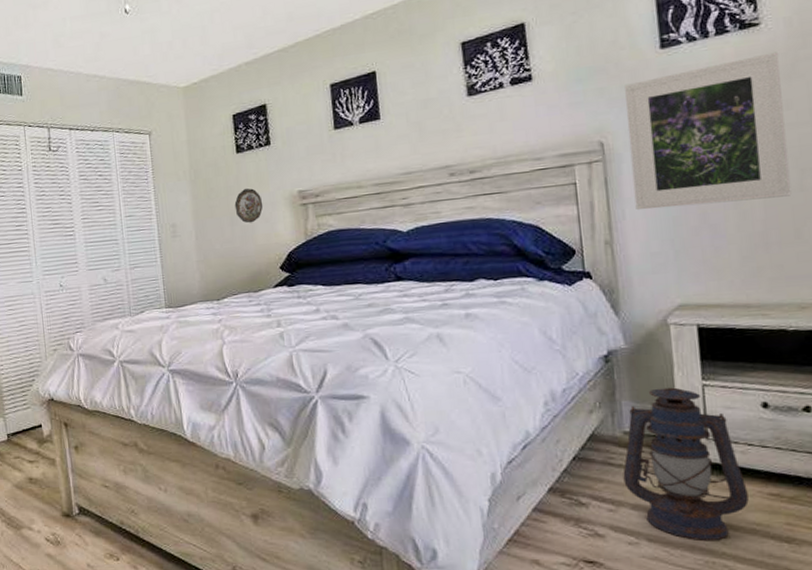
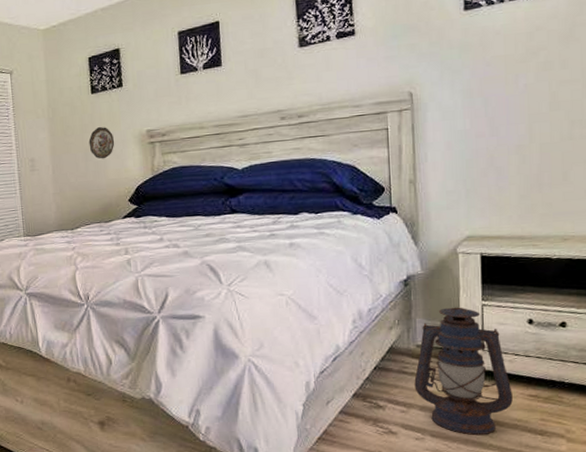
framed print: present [624,52,792,211] -> none [432,17,563,154]

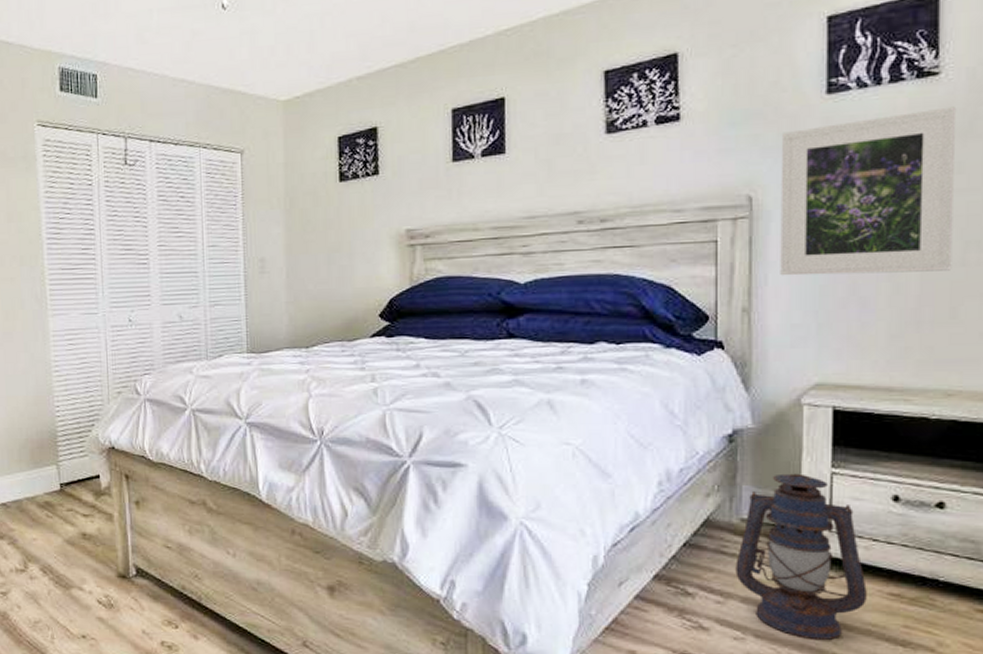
decorative plate: present [88,127,115,159] -> none [333,223,366,263]
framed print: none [432,17,563,154] -> present [780,106,957,276]

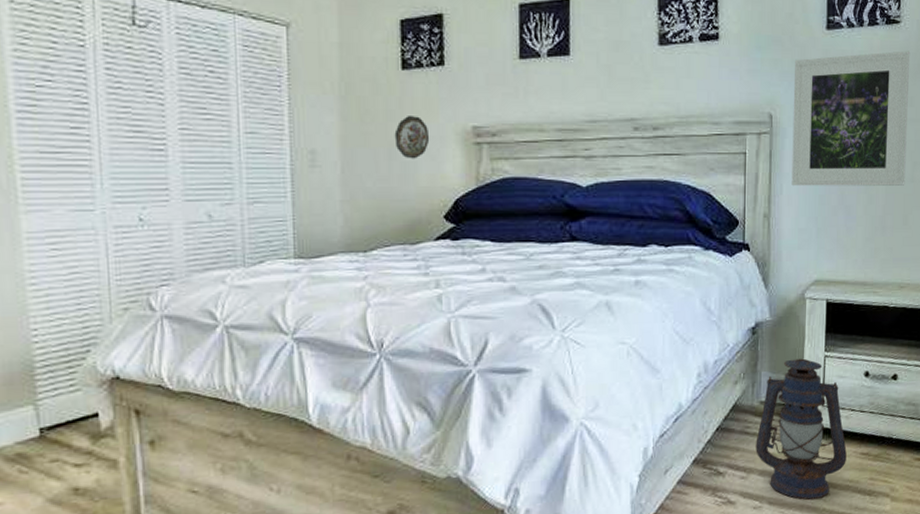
decorative plate: none [333,223,366,263] -> present [394,116,430,159]

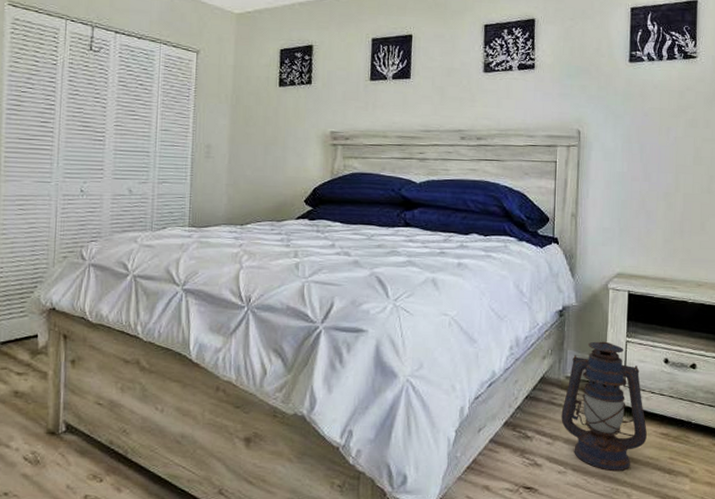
decorative plate: present [394,116,430,159] -> none [270,122,297,155]
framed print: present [791,51,911,186] -> none [597,81,706,196]

